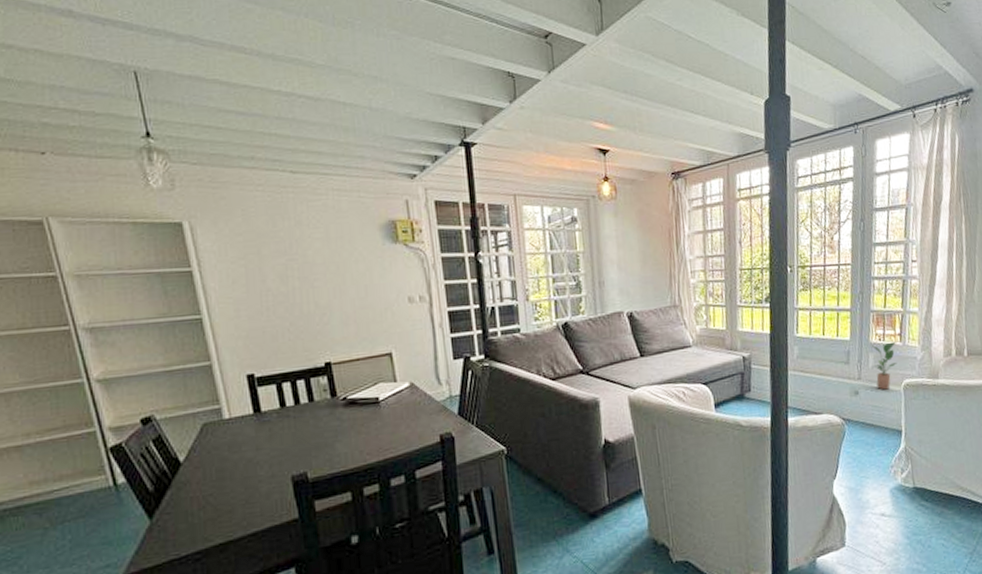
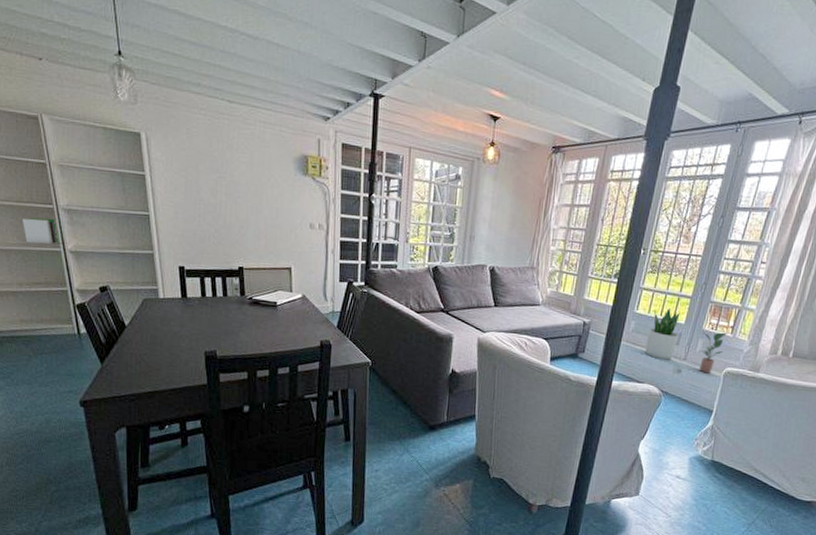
books: none [27,342,80,379] -> present [23,217,59,245]
planter: none [814,325,848,384] -> present [645,308,680,360]

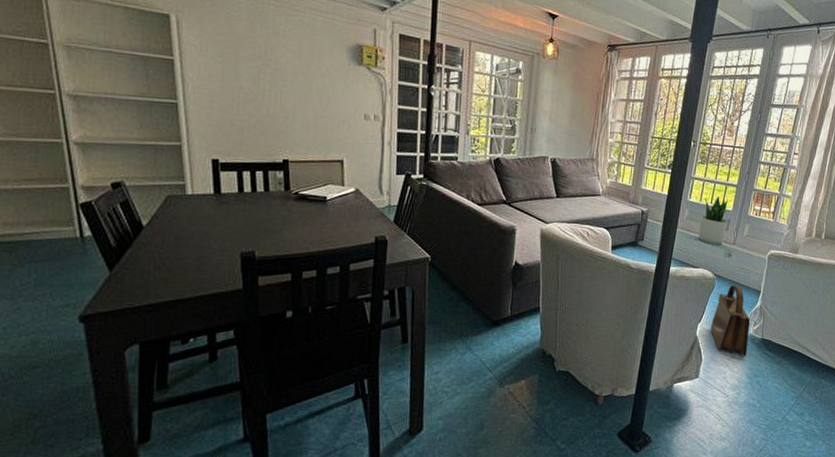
books: present [23,217,59,245] -> none [13,103,61,135]
handbag: none [653,402,700,478] -> present [710,284,751,357]
potted plant: present [699,332,727,374] -> none [747,217,769,256]

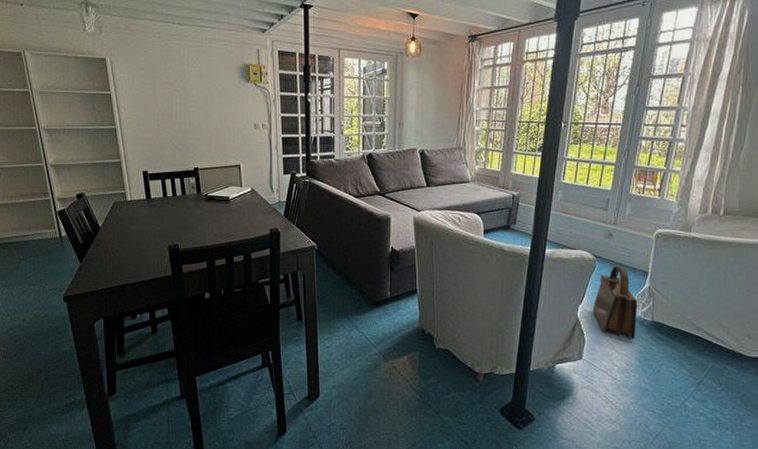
planter: present [698,196,728,245] -> none [575,175,607,226]

